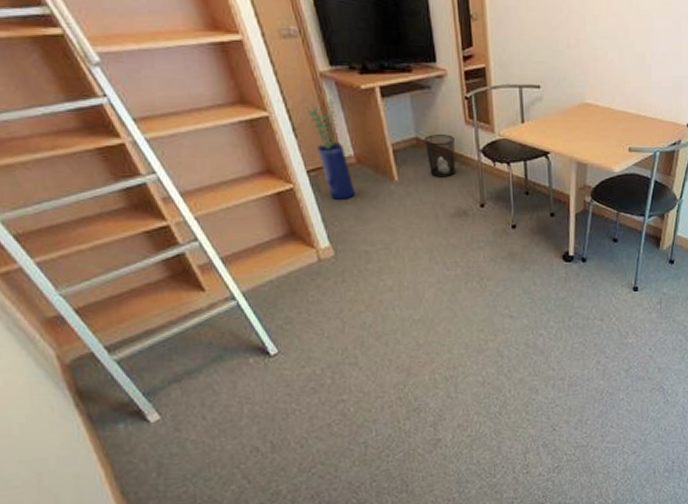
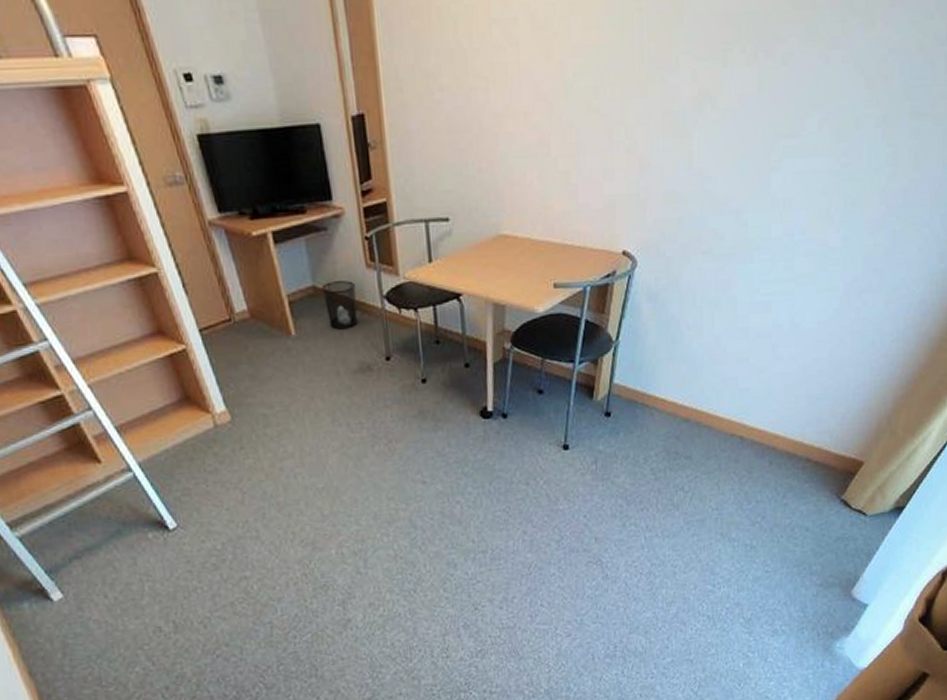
vase: present [307,99,355,201] -> none [196,249,251,361]

